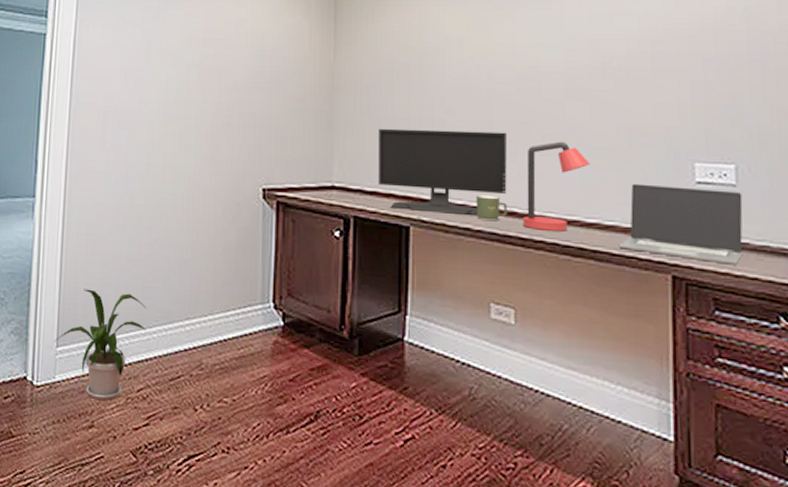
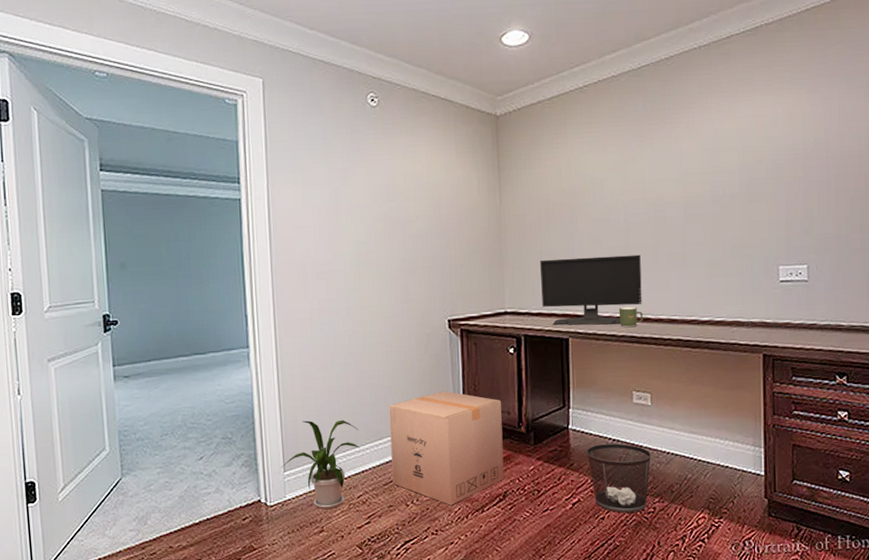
cardboard box: none [179,273,320,419] -> present [389,390,505,506]
waste bin: none [425,366,514,466] -> present [585,443,652,513]
desk lamp: present [523,141,591,231] -> none [655,258,705,330]
laptop: present [619,183,743,265] -> none [725,285,812,342]

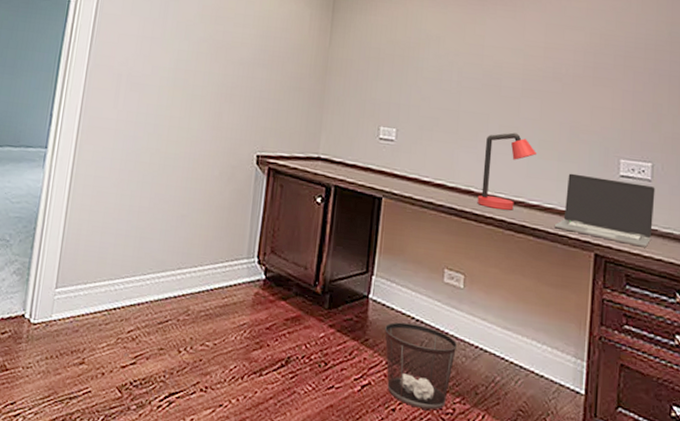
house plant: present [281,420,360,509] -> none [53,236,143,340]
cardboard box: present [389,390,505,506] -> none [167,230,299,362]
computer monitor: present [540,254,642,326] -> none [358,109,470,192]
mug: present [618,307,643,328] -> none [439,174,466,198]
desk lamp: none [655,258,705,330] -> present [477,132,538,210]
laptop: none [725,285,812,342] -> present [554,173,655,248]

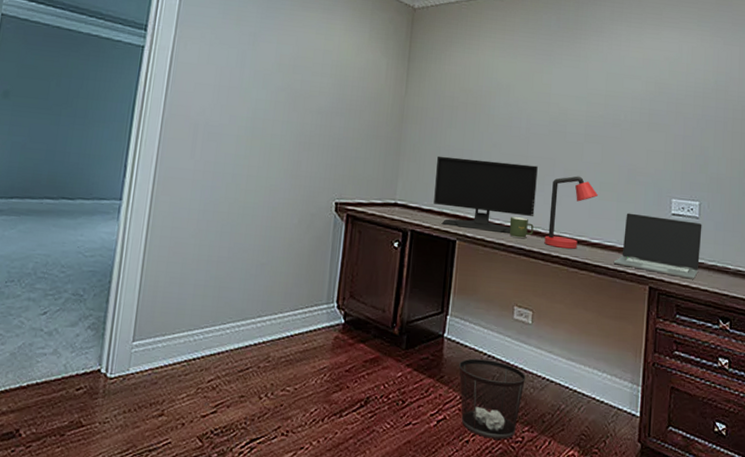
computer monitor: none [358,109,470,192] -> present [434,155,538,233]
mug: none [439,174,466,198] -> present [509,216,534,239]

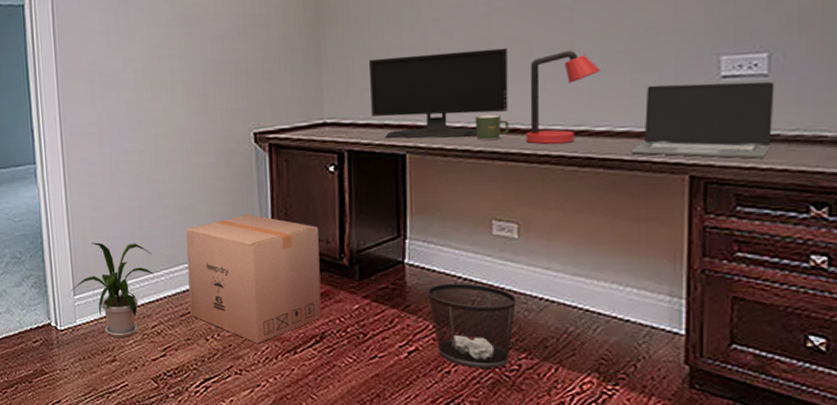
house plant: none [130,287,223,391] -> present [71,242,154,337]
cardboard box: none [248,276,377,405] -> present [185,214,322,344]

